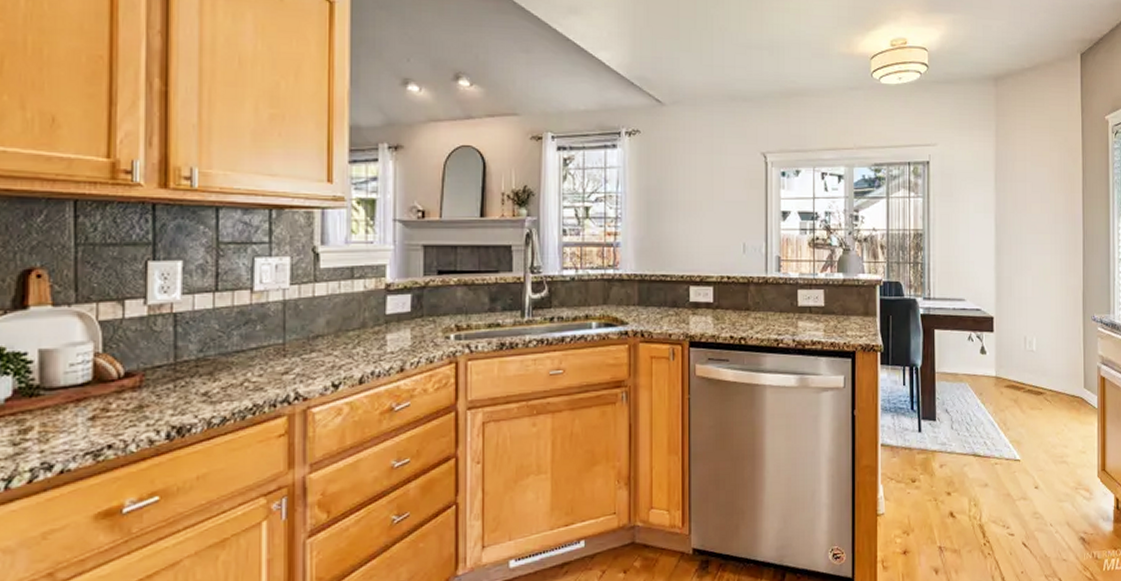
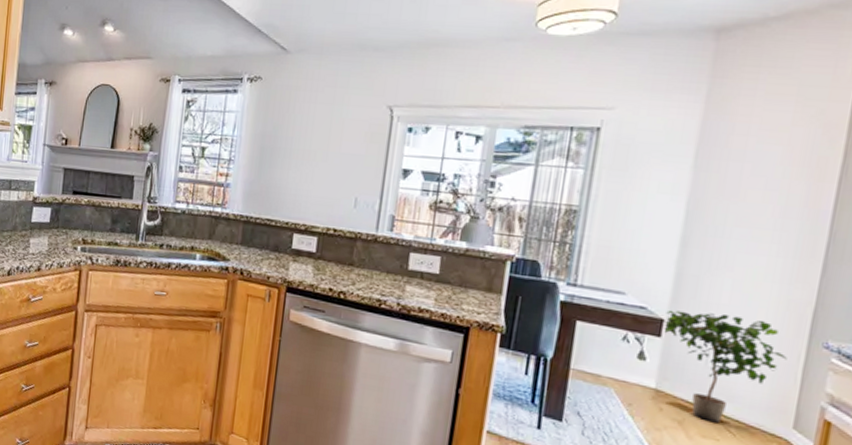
potted plant: none [993,305,1073,396] -> present [663,309,787,424]

